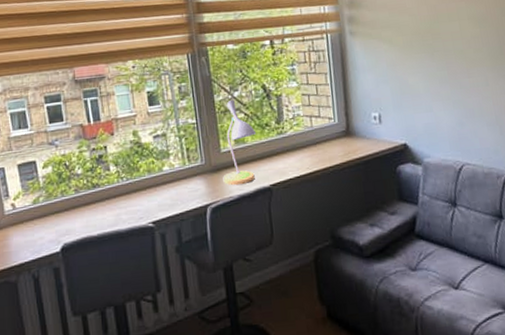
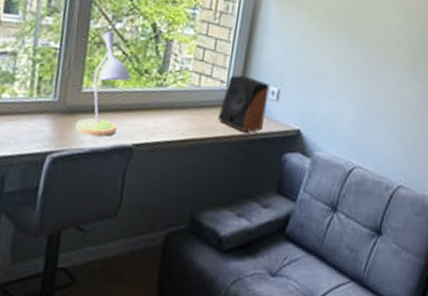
speaker: none [333,108,374,156] -> present [218,75,270,132]

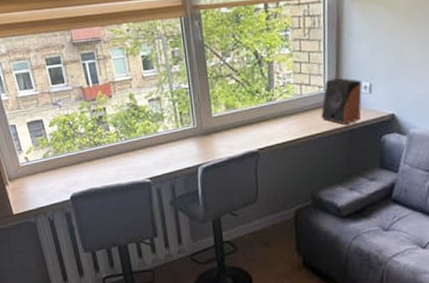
desk lamp: present [75,30,132,137] -> none [213,65,247,148]

